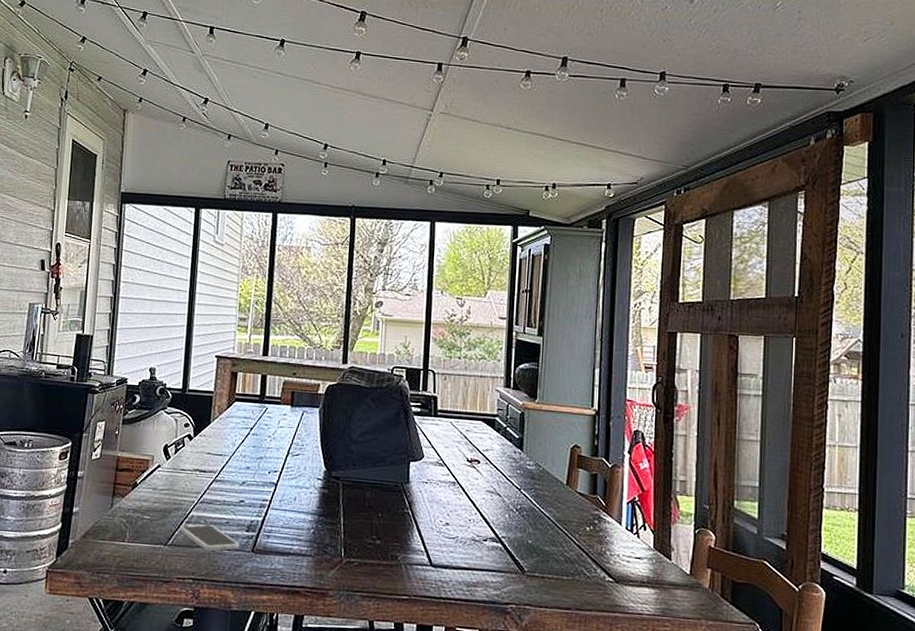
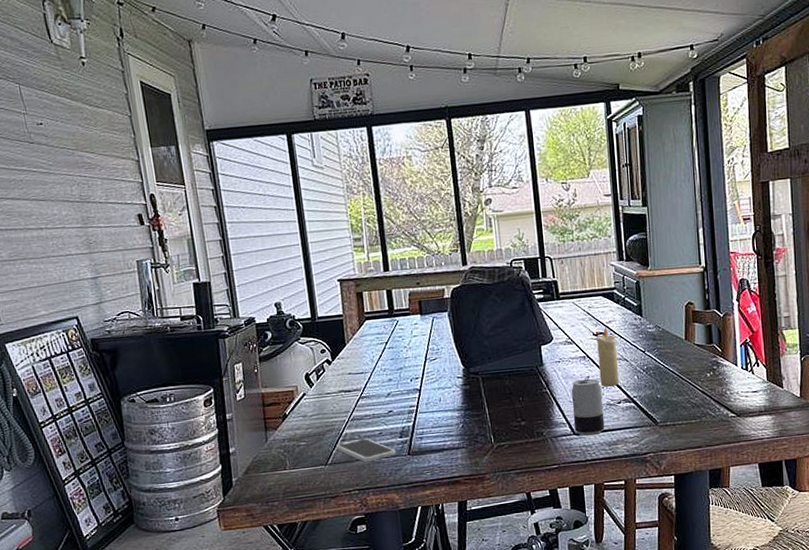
beverage can: none [432,503,468,572] -> present [571,375,605,437]
candle: none [467,454,492,521] -> present [596,326,620,387]

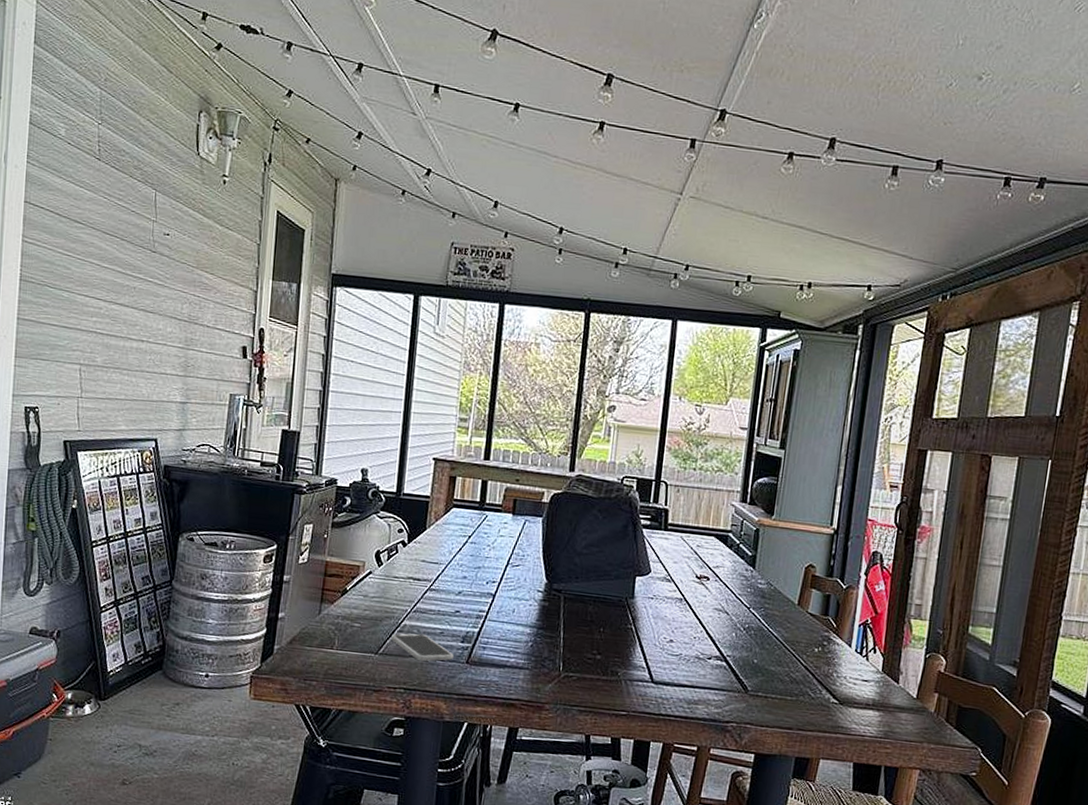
beverage can: present [571,375,605,437] -> none [653,620,694,689]
candle: present [596,326,620,387] -> none [693,570,721,639]

